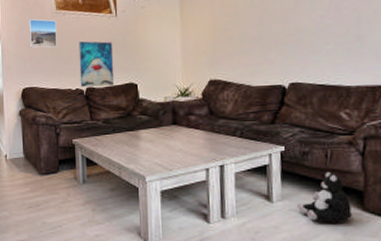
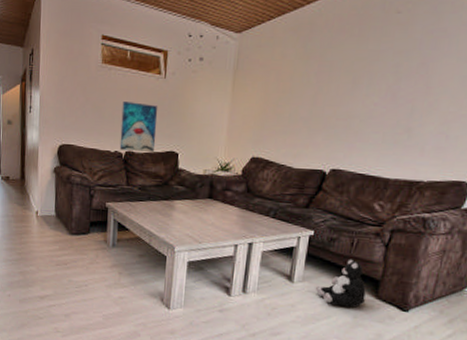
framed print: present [29,19,57,49] -> none [70,71,101,106]

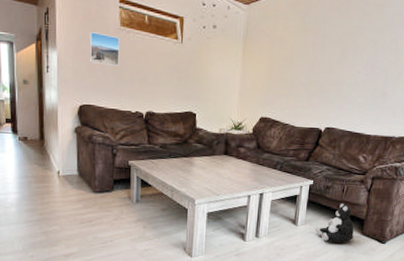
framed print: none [70,71,101,106] -> present [89,32,120,67]
wall art: present [119,101,158,153] -> none [140,64,176,113]

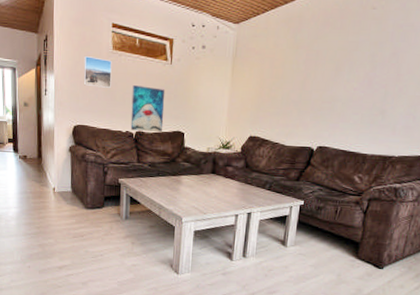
wall art: none [140,64,176,113] -> present [130,85,165,133]
plush toy: present [315,203,354,243] -> none [305,224,348,267]

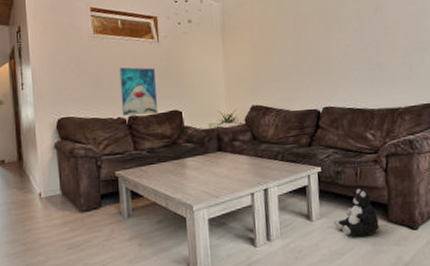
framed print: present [83,56,112,89] -> none [63,43,96,75]
plush toy: none [305,224,348,267] -> present [333,188,379,236]

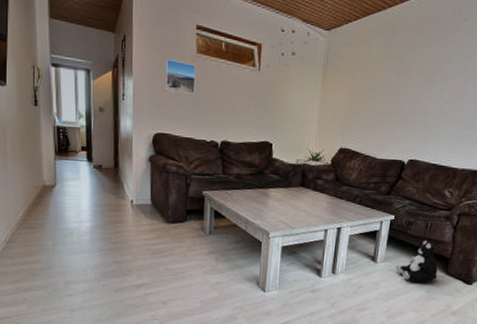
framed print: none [63,43,96,75] -> present [165,59,196,95]
wall art: present [119,67,158,116] -> none [215,92,253,143]

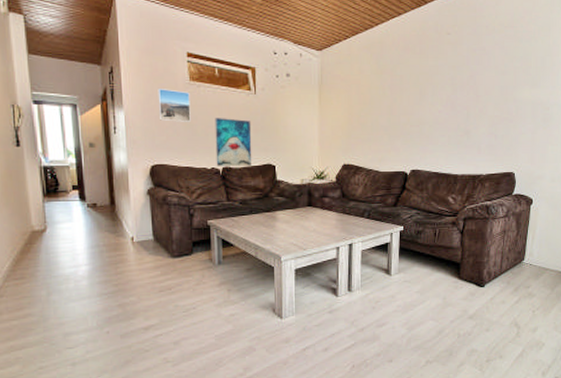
wall art: none [215,92,253,143] -> present [215,118,252,167]
plush toy: present [395,240,438,283] -> none [409,247,450,291]

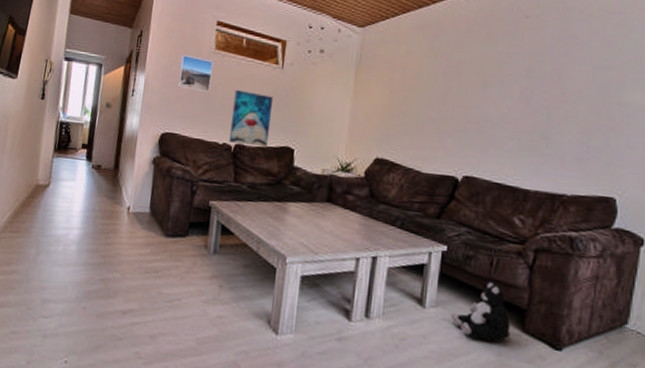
plush toy: none [409,247,450,291] -> present [450,281,510,342]

